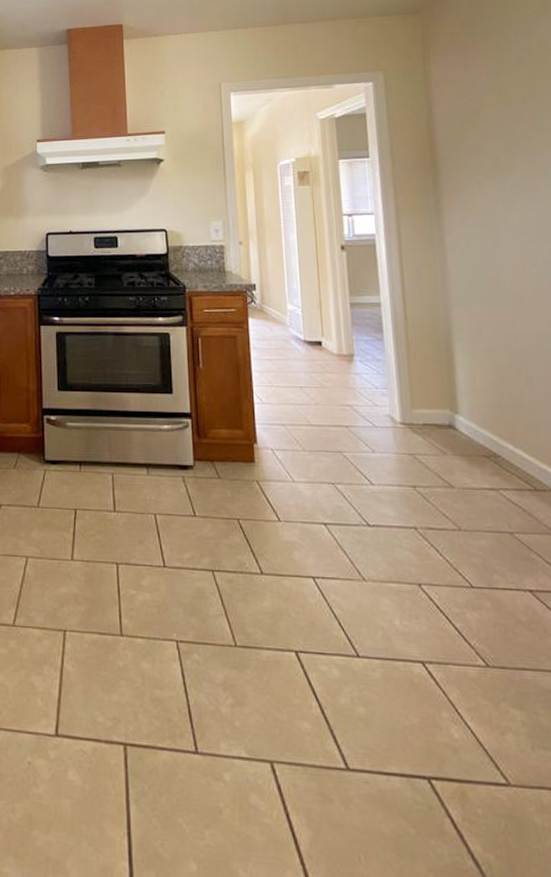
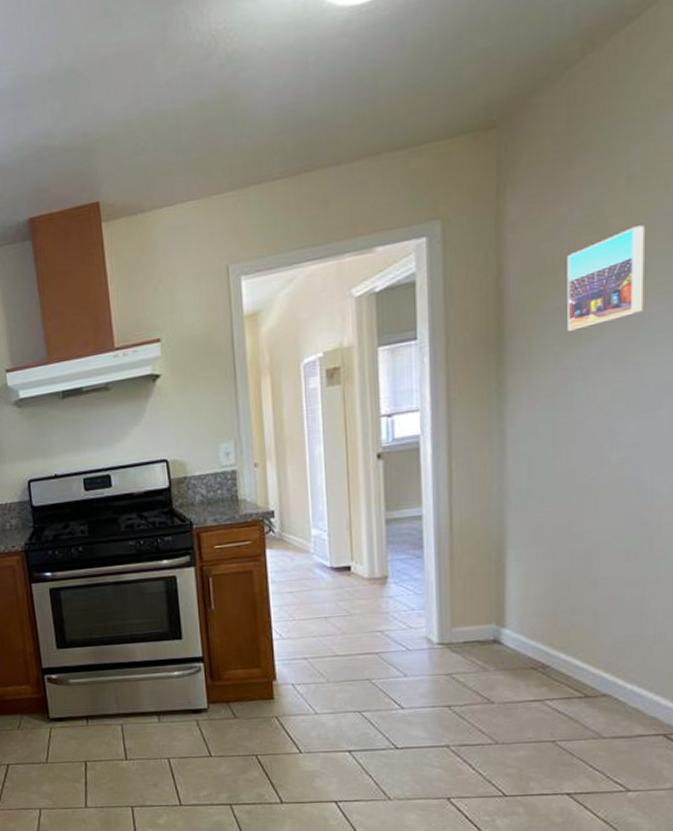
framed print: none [480,95,543,166] -> present [567,225,646,331]

